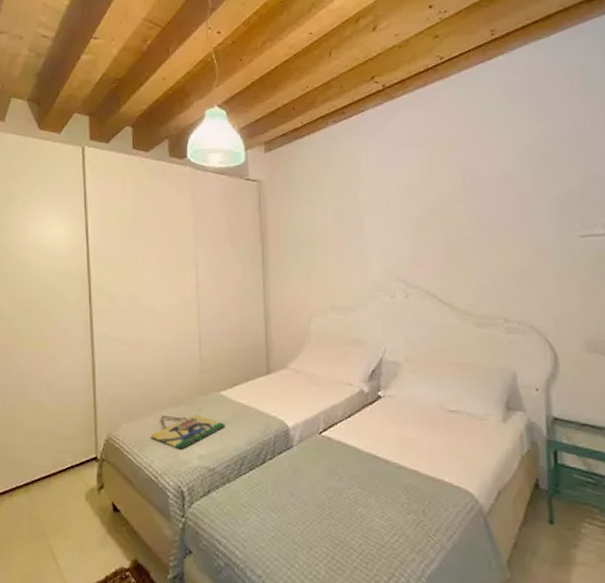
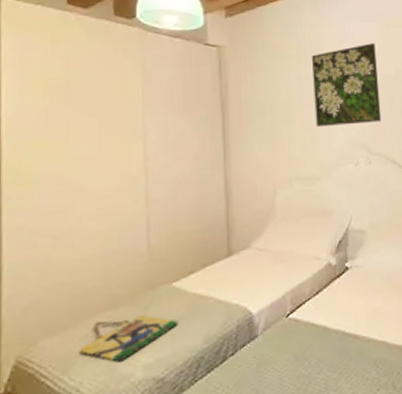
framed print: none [349,171,422,258] -> present [312,43,382,126]

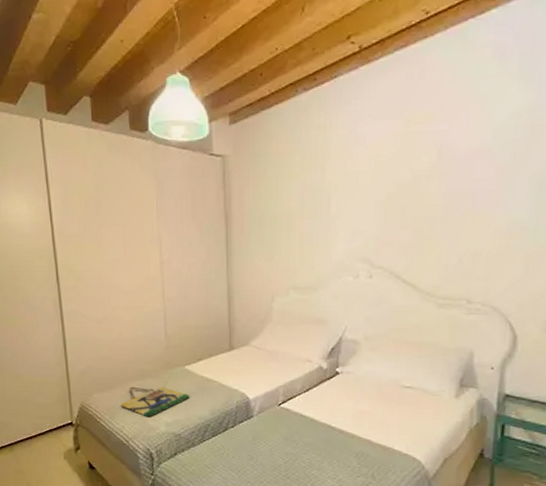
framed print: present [312,43,382,126] -> none [316,145,391,238]

